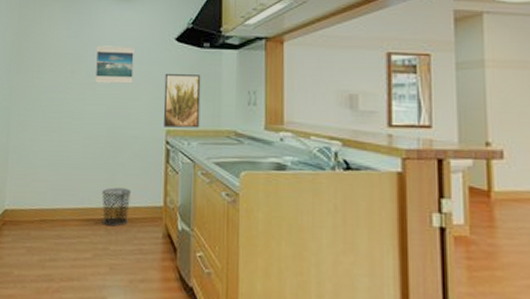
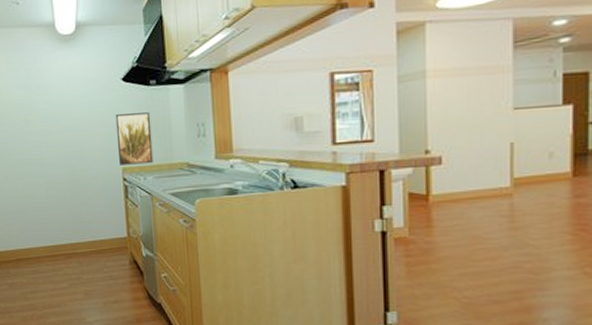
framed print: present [95,46,134,84] -> none [45,91,85,130]
waste bin: present [102,187,131,227] -> none [69,224,97,259]

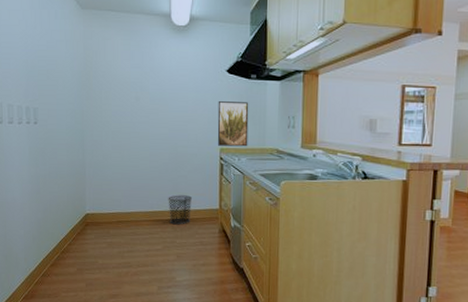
waste bin: none [69,224,97,259] -> present [168,195,192,225]

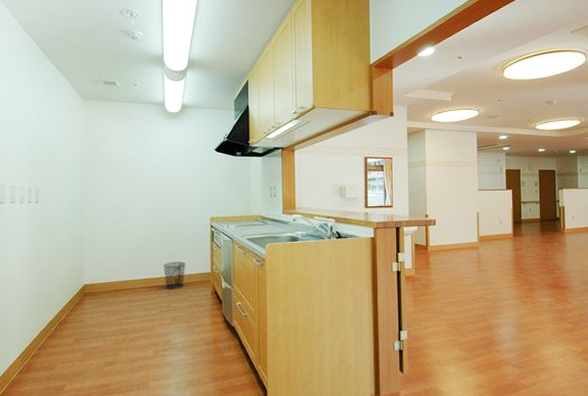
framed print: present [217,101,249,147] -> none [208,176,236,215]

